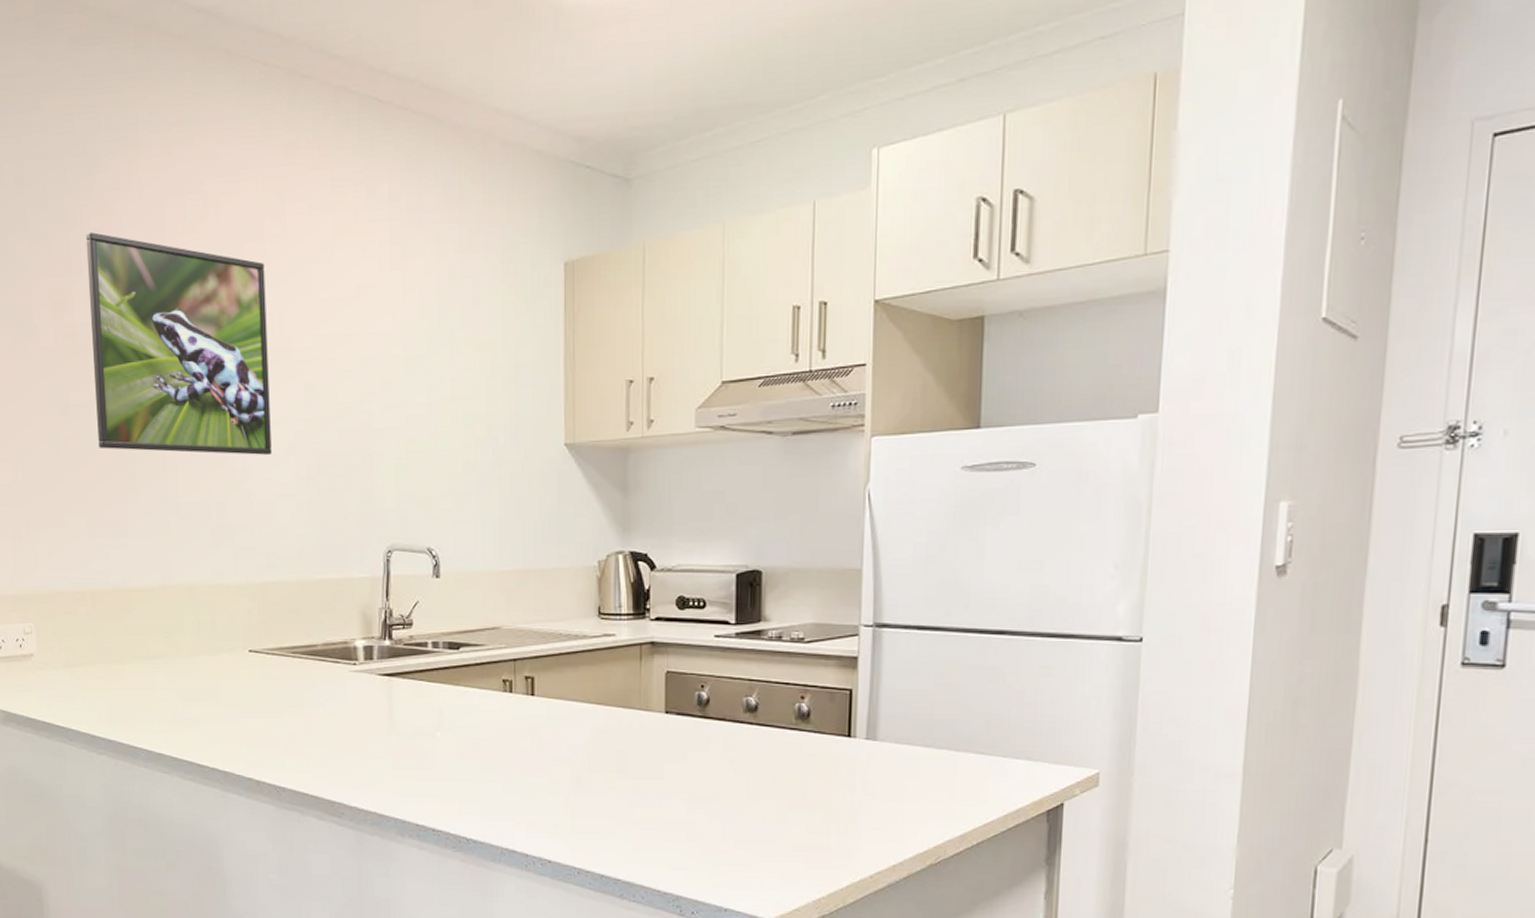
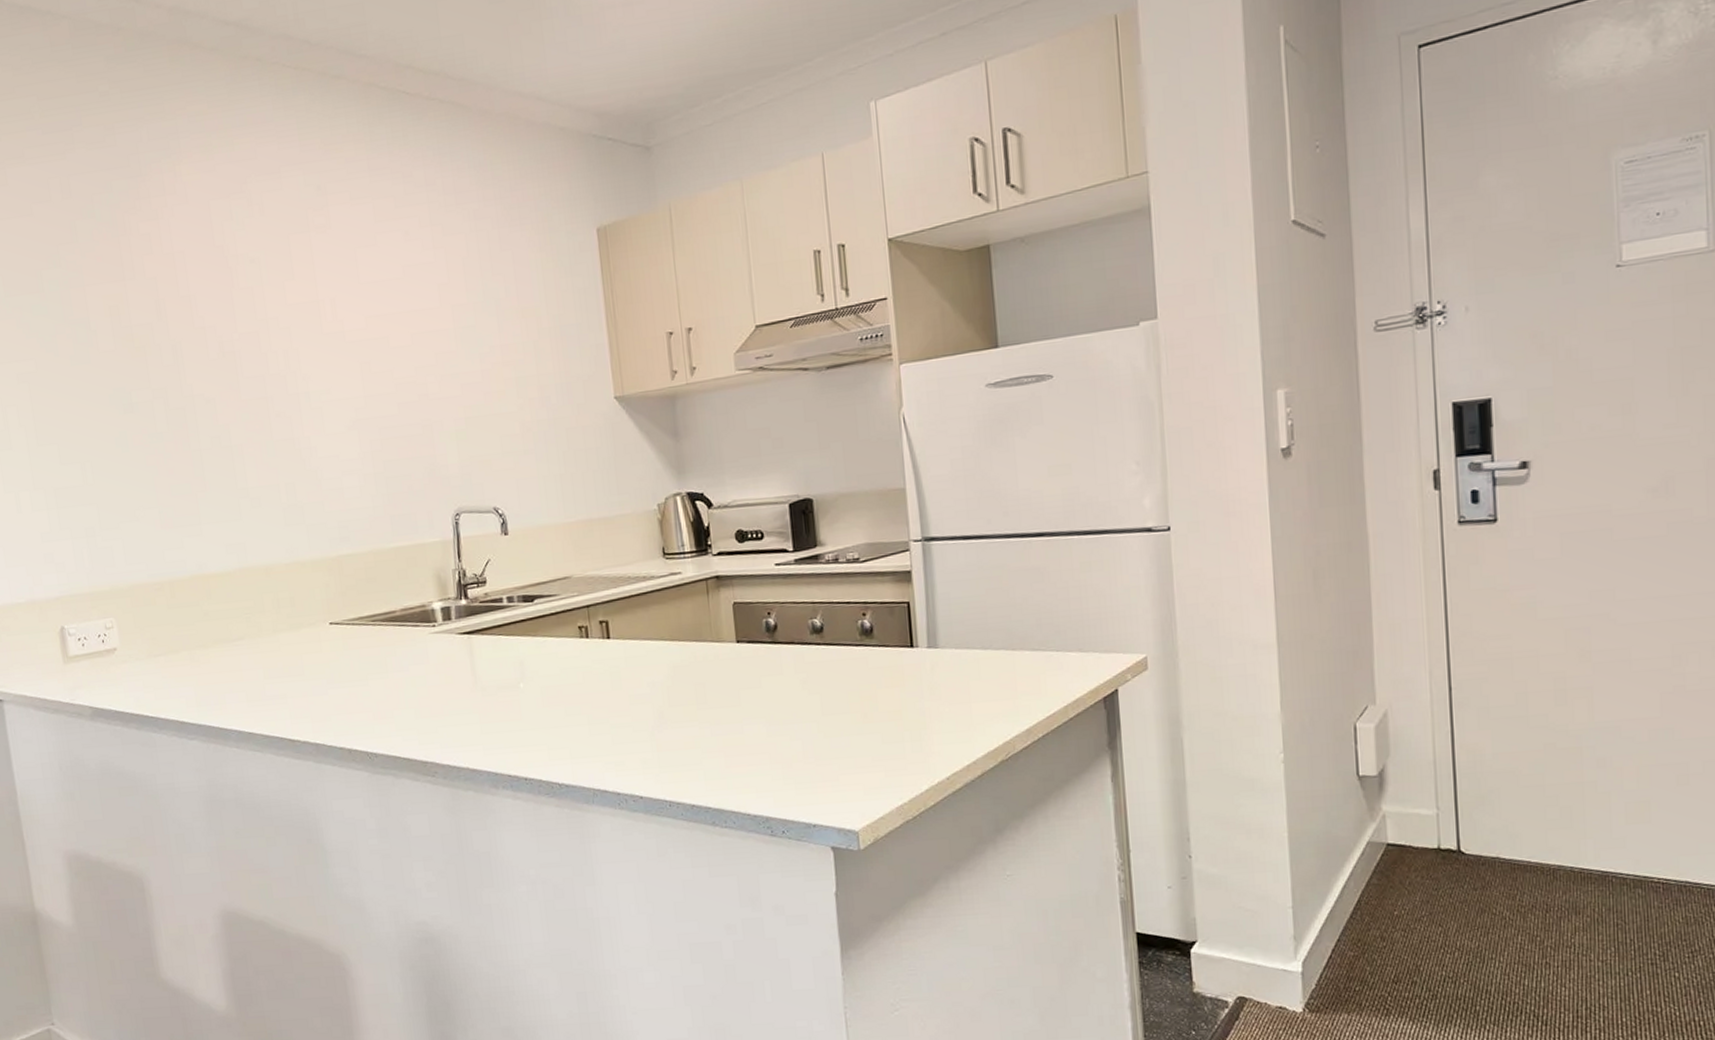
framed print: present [85,232,272,455] -> none [136,237,335,443]

